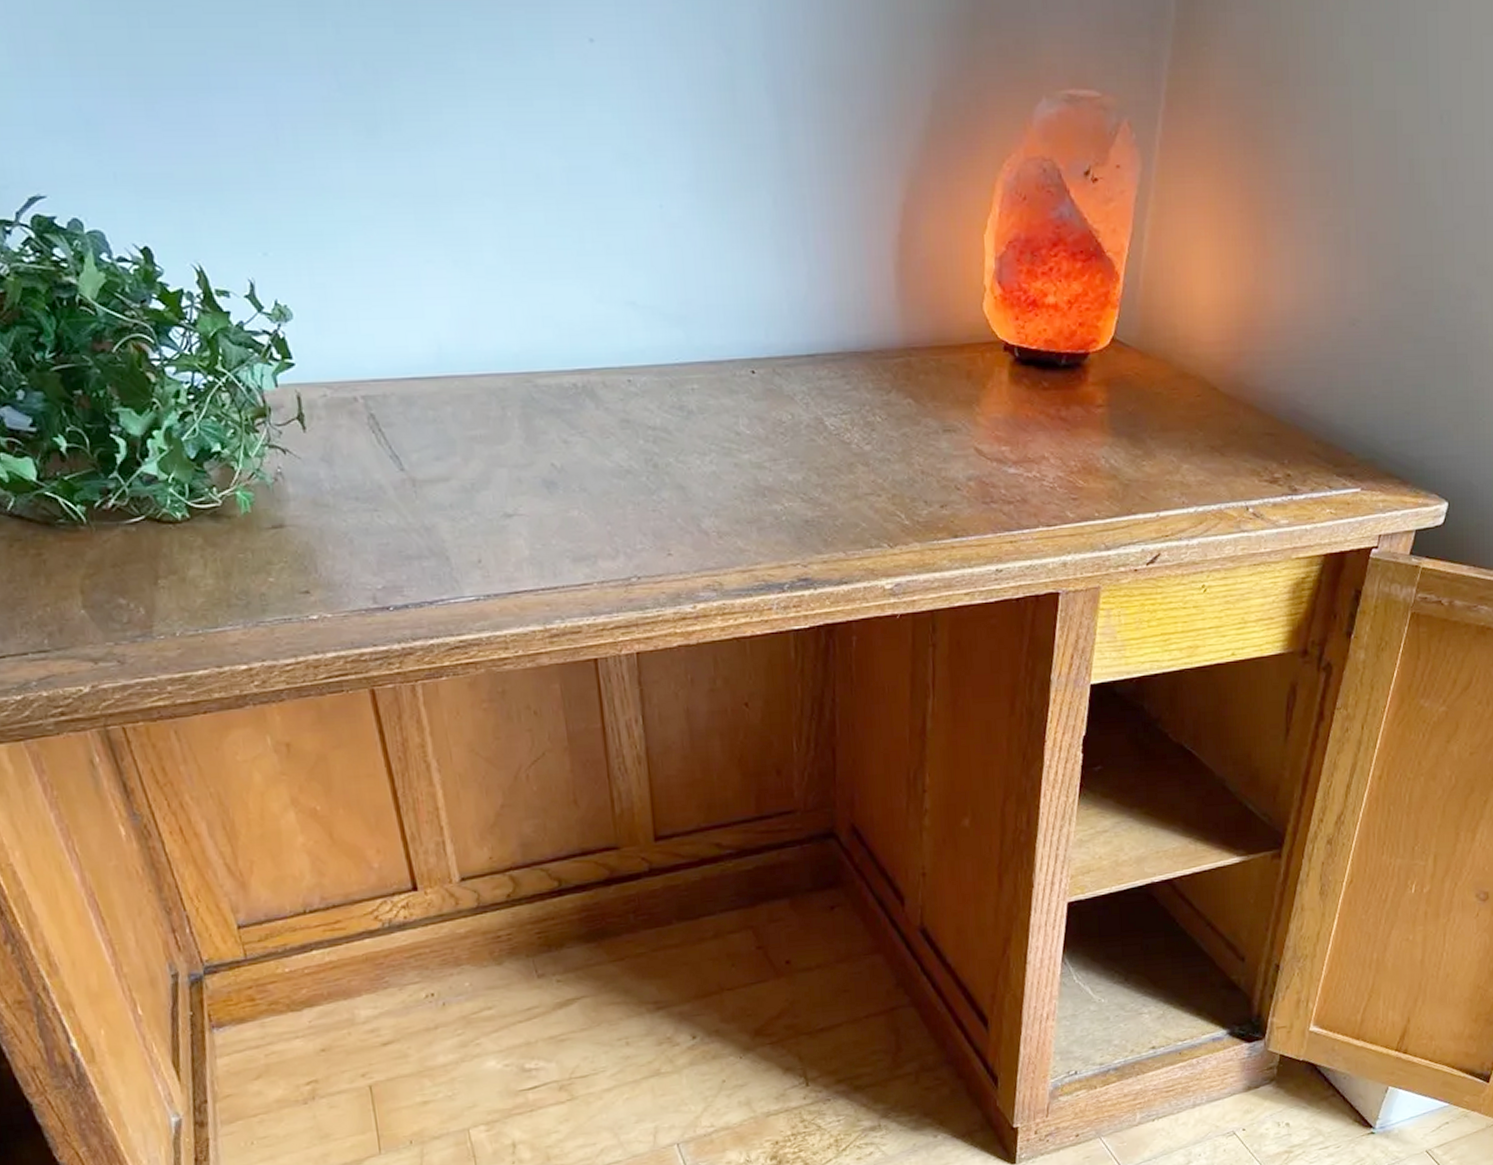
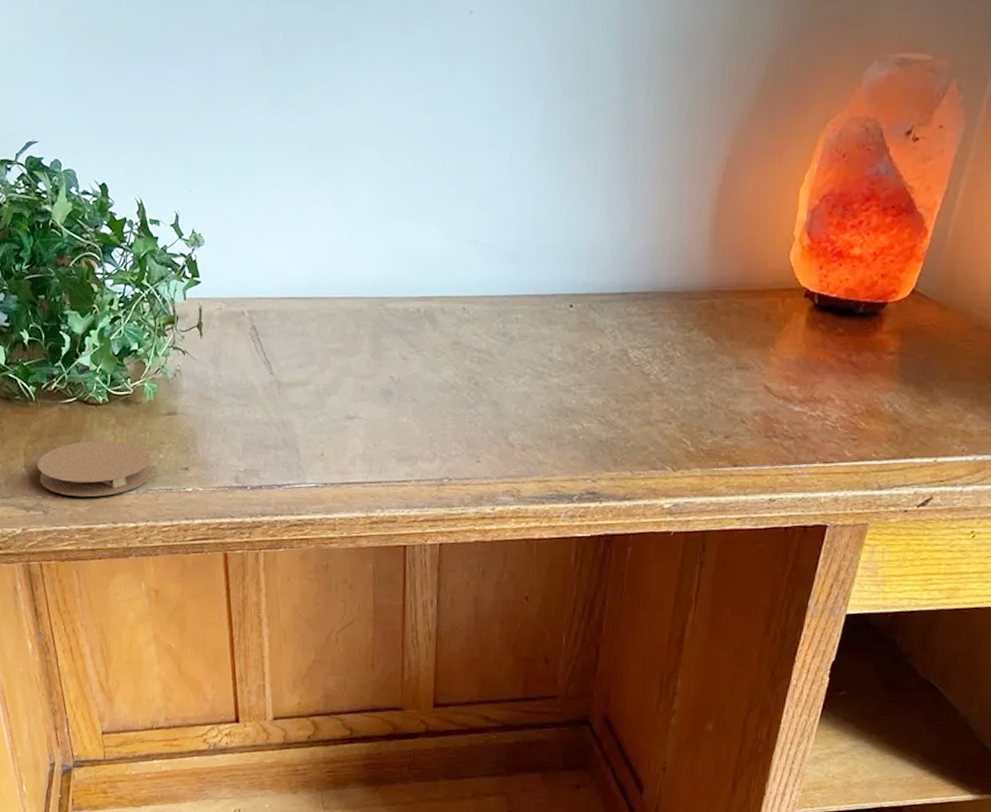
coaster: none [101,565,263,639] -> present [38,440,153,497]

